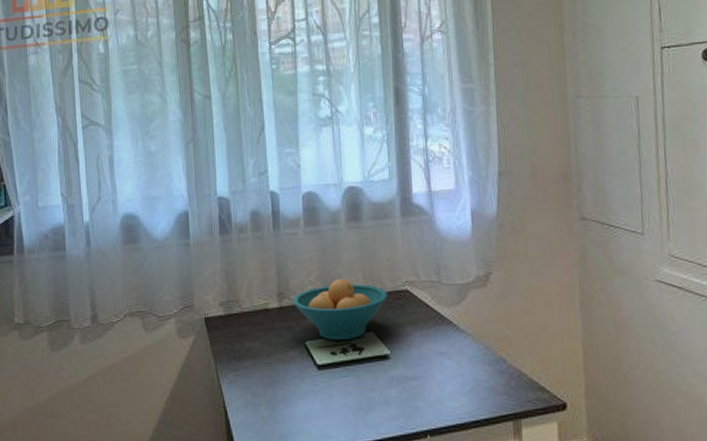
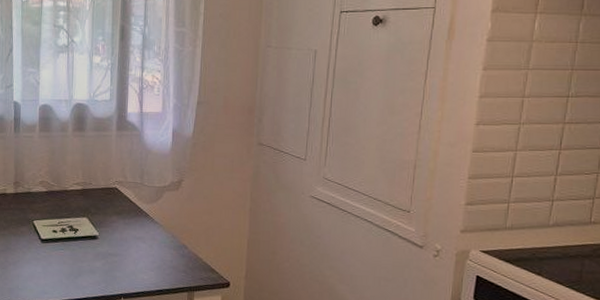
fruit bowl: present [293,278,389,341] -> none [26,174,101,223]

